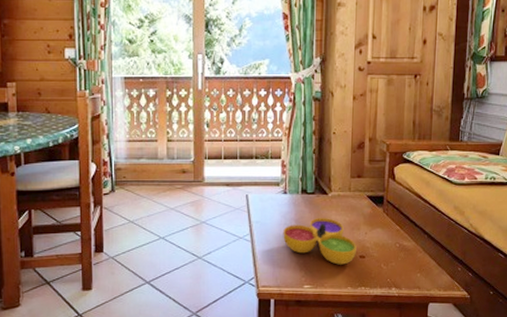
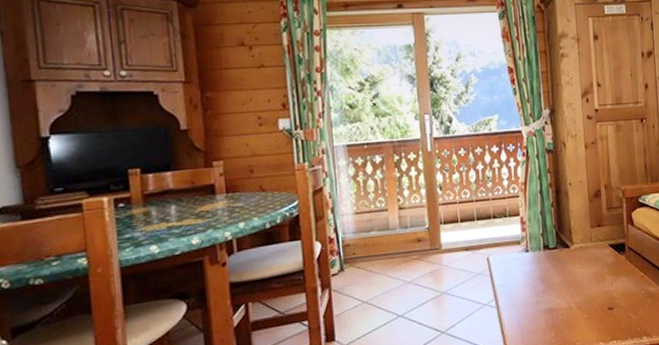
decorative bowl: present [283,218,357,265] -> none [528,272,604,321]

